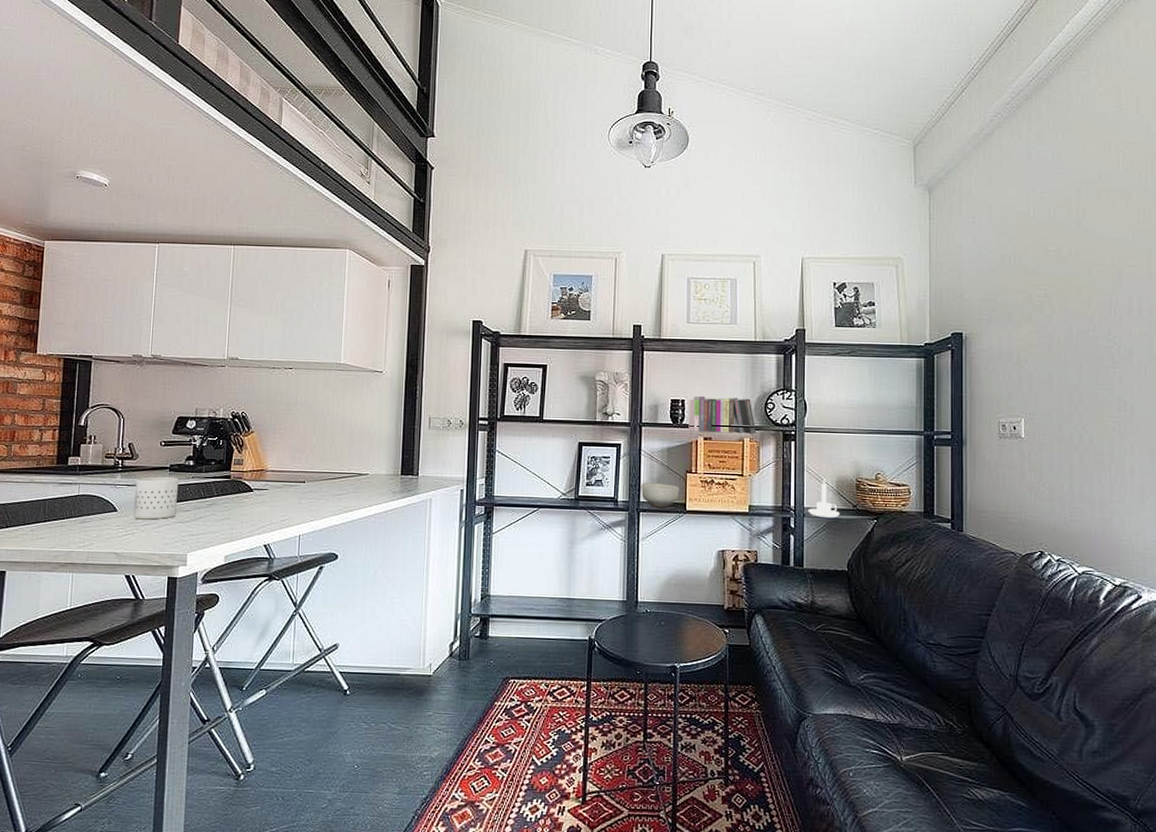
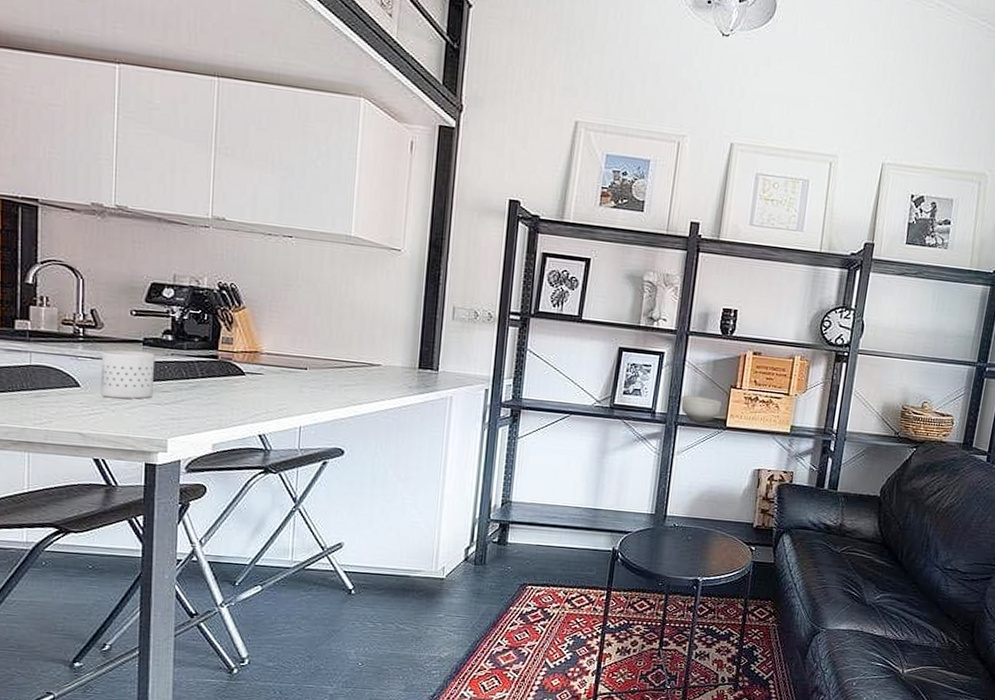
books: present [688,396,757,434] -> none [737,307,809,352]
candle holder: present [808,479,840,518] -> none [850,403,882,444]

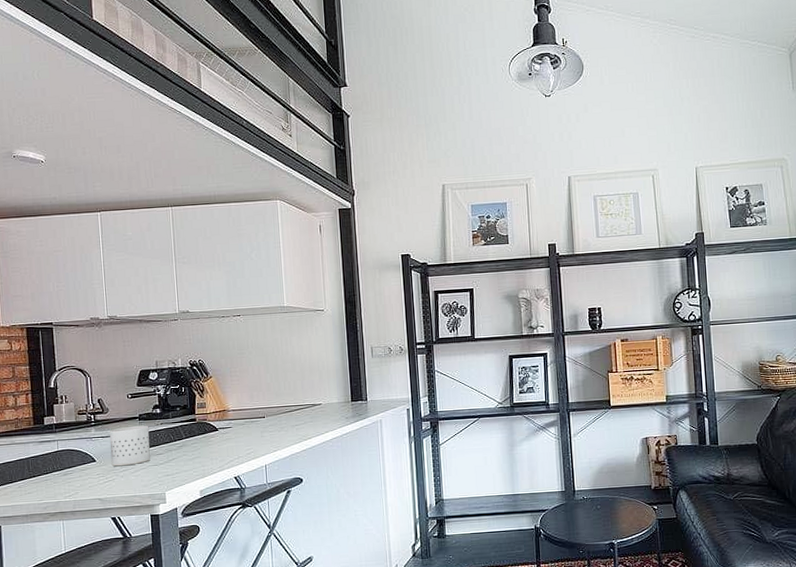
bowl: present [681,395,722,422] -> none [569,384,603,406]

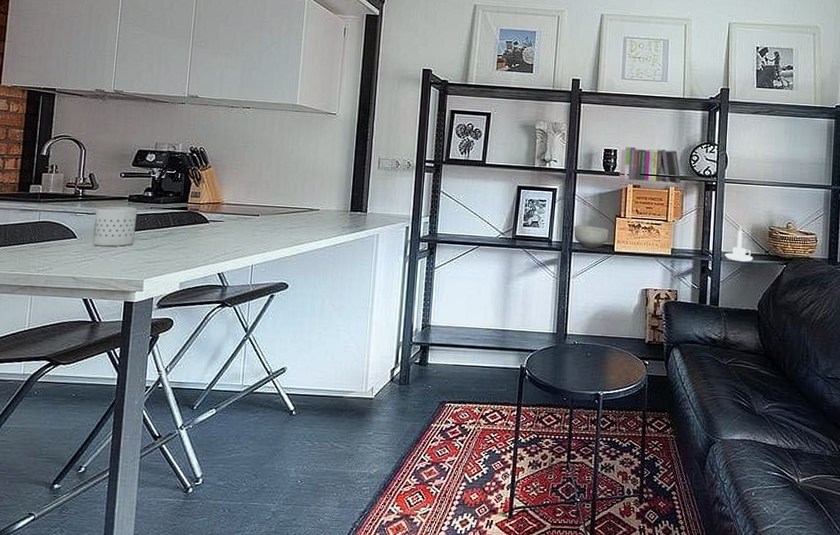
bowl: none [569,384,603,406] -> present [574,225,609,248]
books: none [604,300,668,336] -> present [619,147,682,183]
candle holder: none [718,365,747,399] -> present [725,226,754,262]

